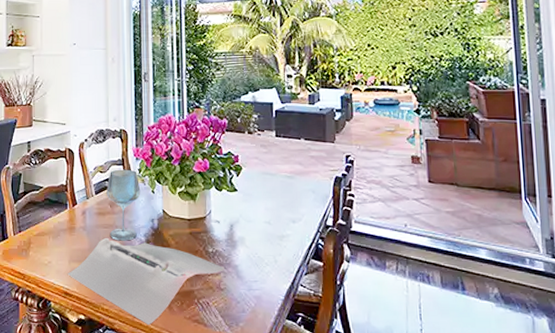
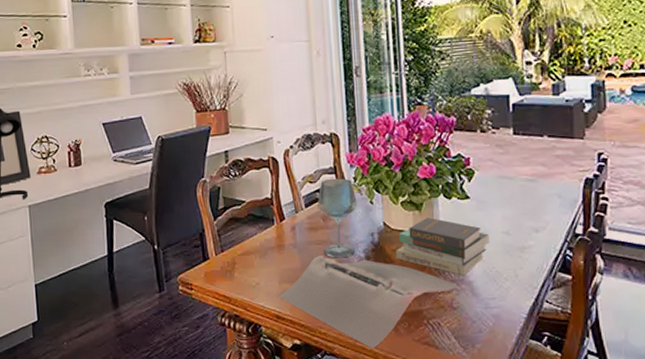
books: none [172,206,253,259] -> present [395,217,489,275]

